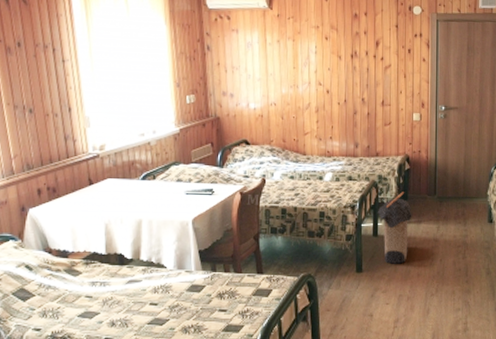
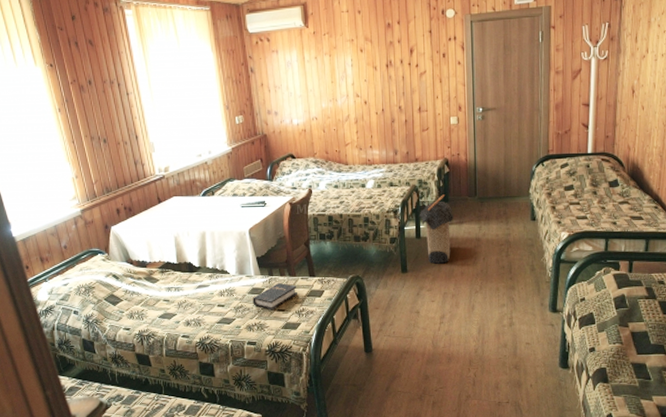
hardback book: none [191,279,242,311] -> present [253,282,297,311]

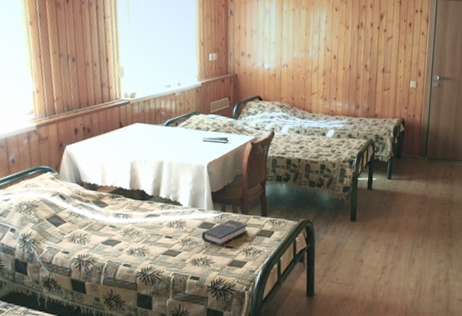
laundry hamper: present [419,194,453,264] -> none [372,151,404,216]

